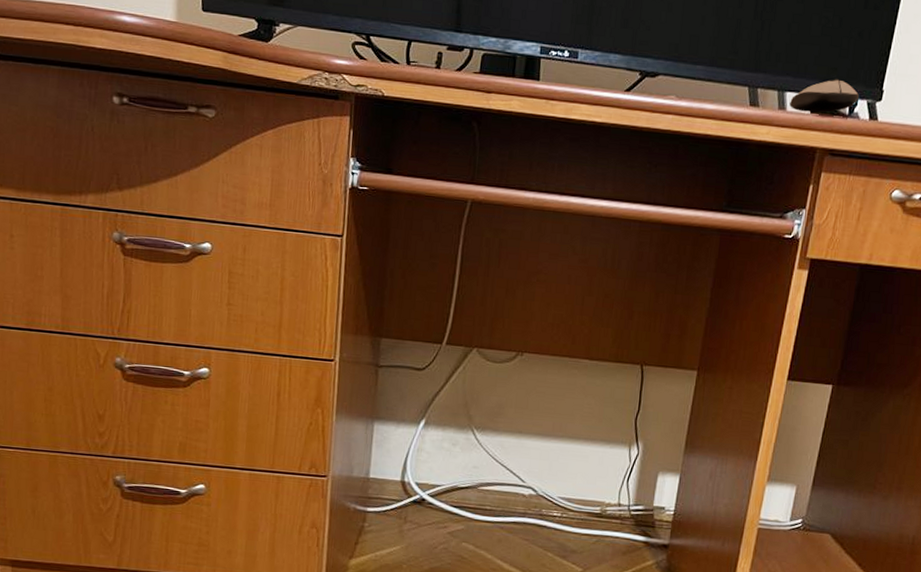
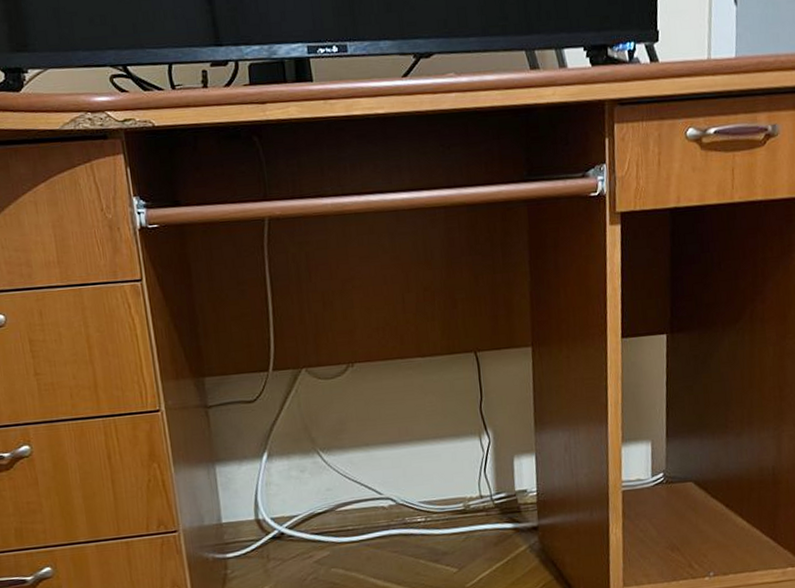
computer mouse: present [789,78,860,113] -> none [569,26,637,66]

